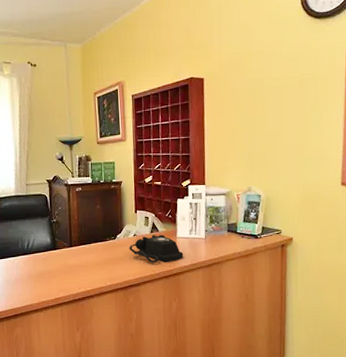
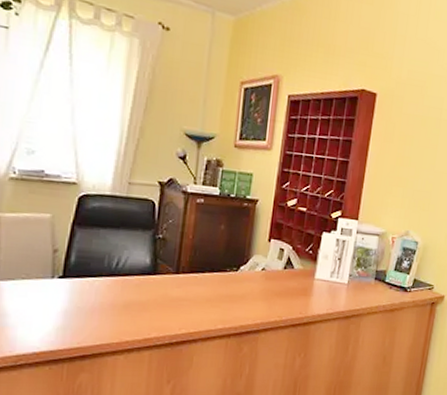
telephone: present [129,234,184,263] -> none [253,272,320,309]

